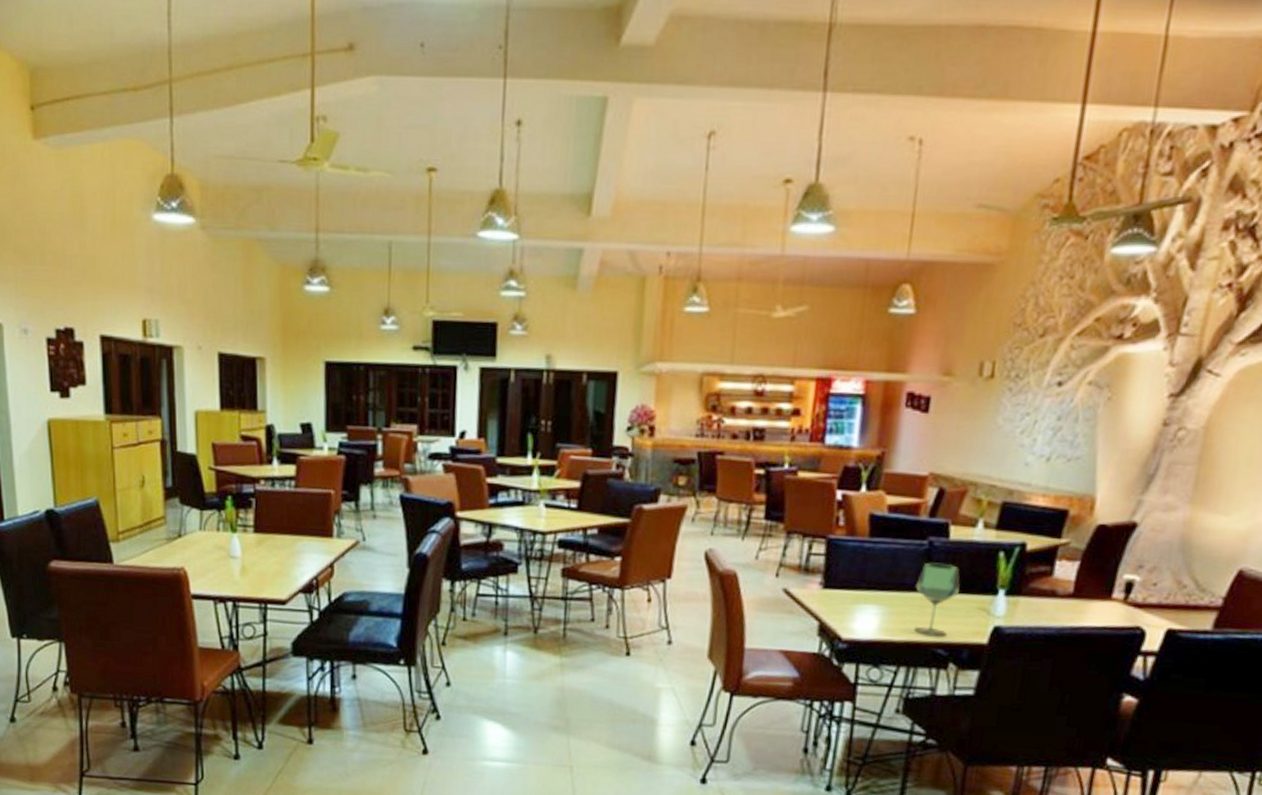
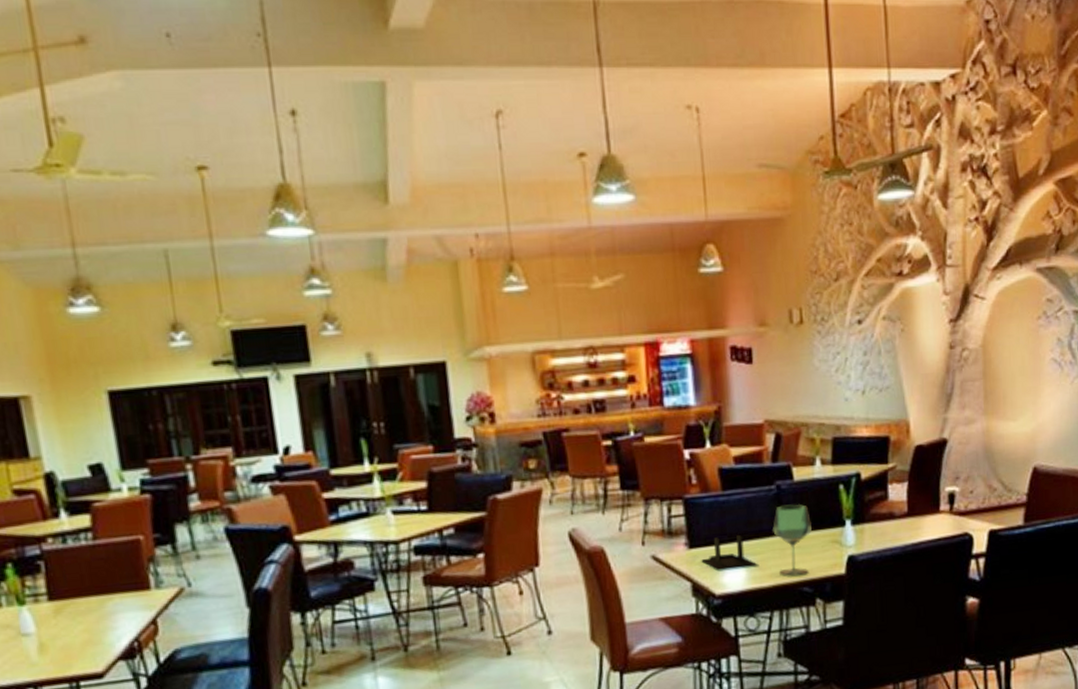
napkin holder: none [833,582,894,620] -> present [701,535,760,572]

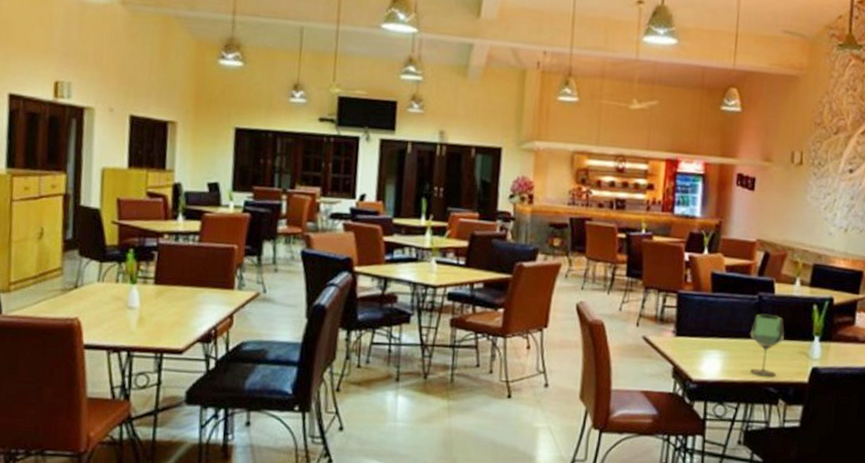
napkin holder: present [701,535,760,572] -> none [684,331,734,363]

